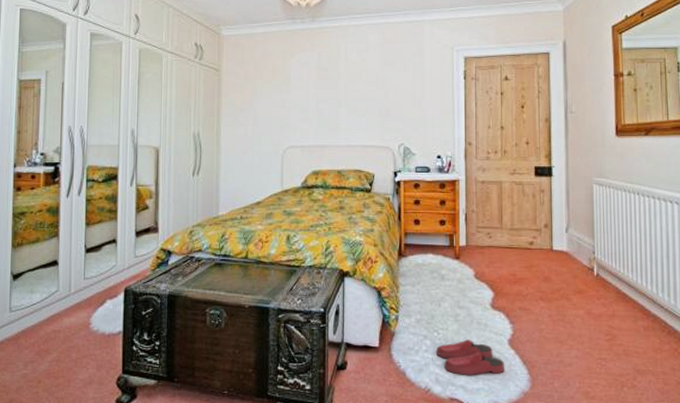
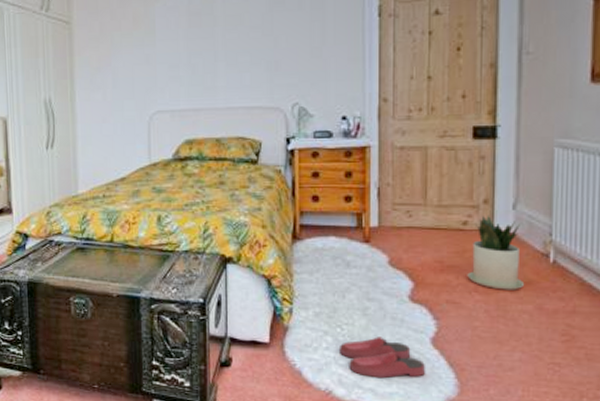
planter: none [534,237,577,298] -> present [467,215,525,290]

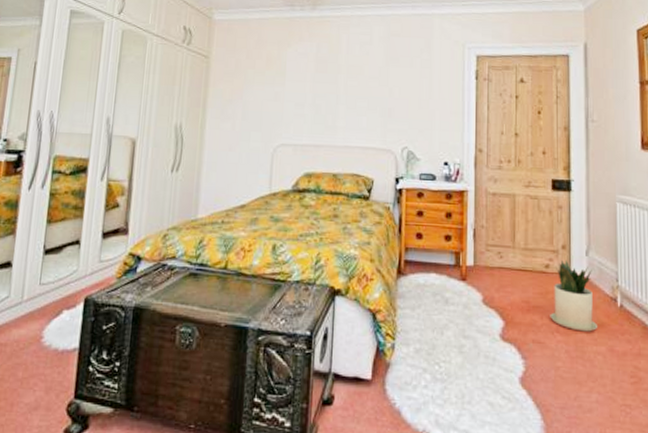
slippers: present [340,337,425,378] -> none [437,375,514,418]

